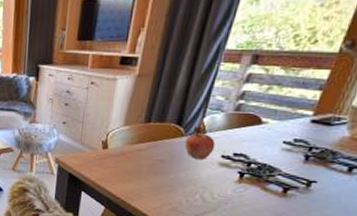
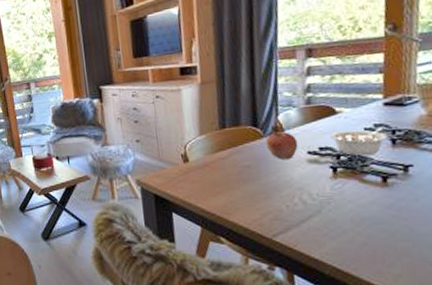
legume: none [248,141,304,168] -> present [330,126,389,156]

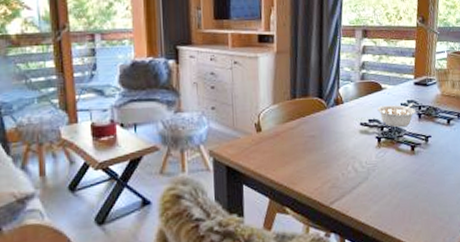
fruit: present [265,130,298,159] -> none [328,102,354,130]

